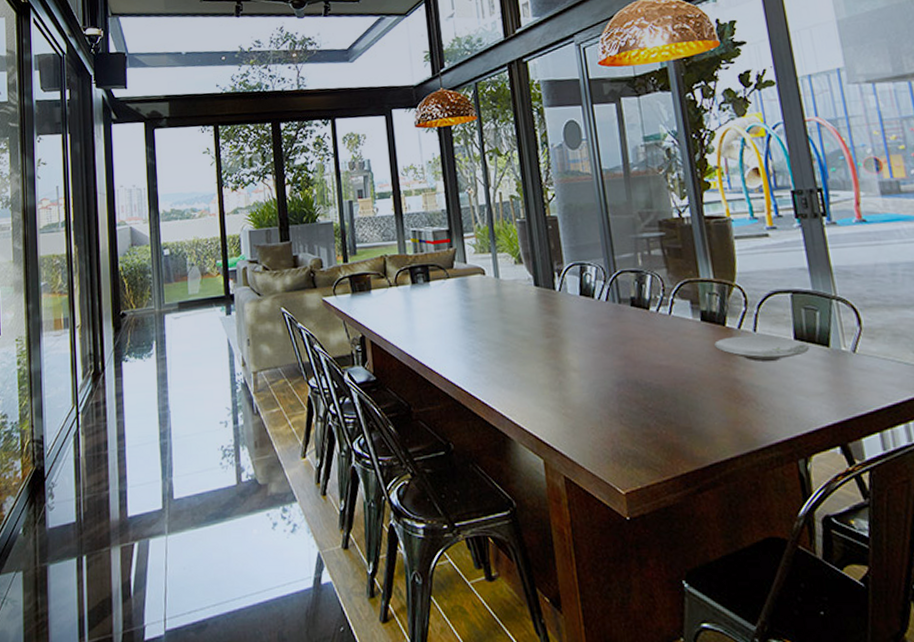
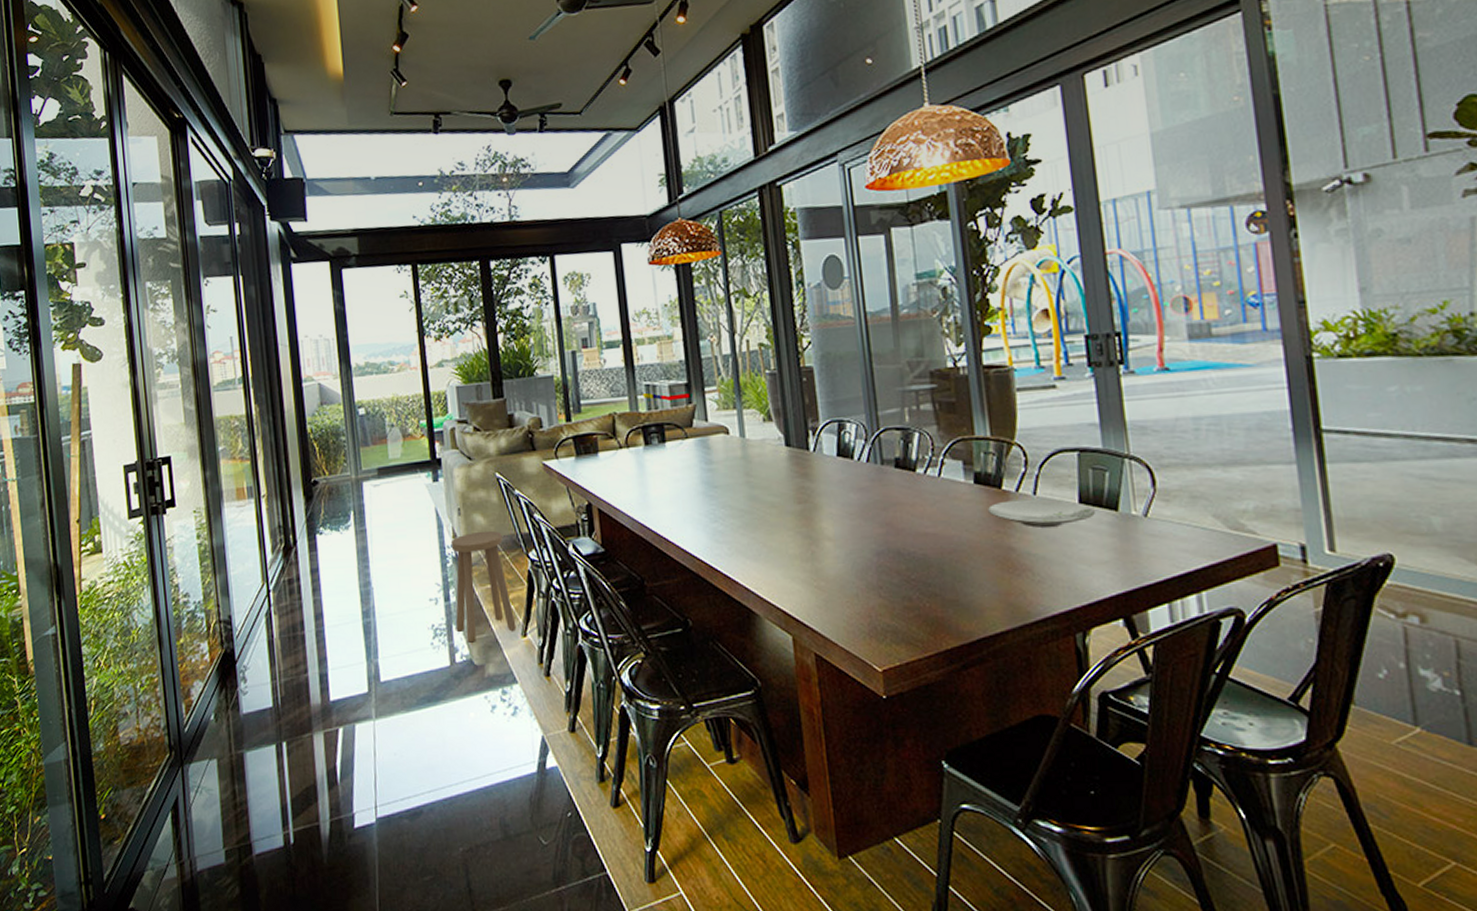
stool: none [240,359,297,463] -> present [450,530,517,643]

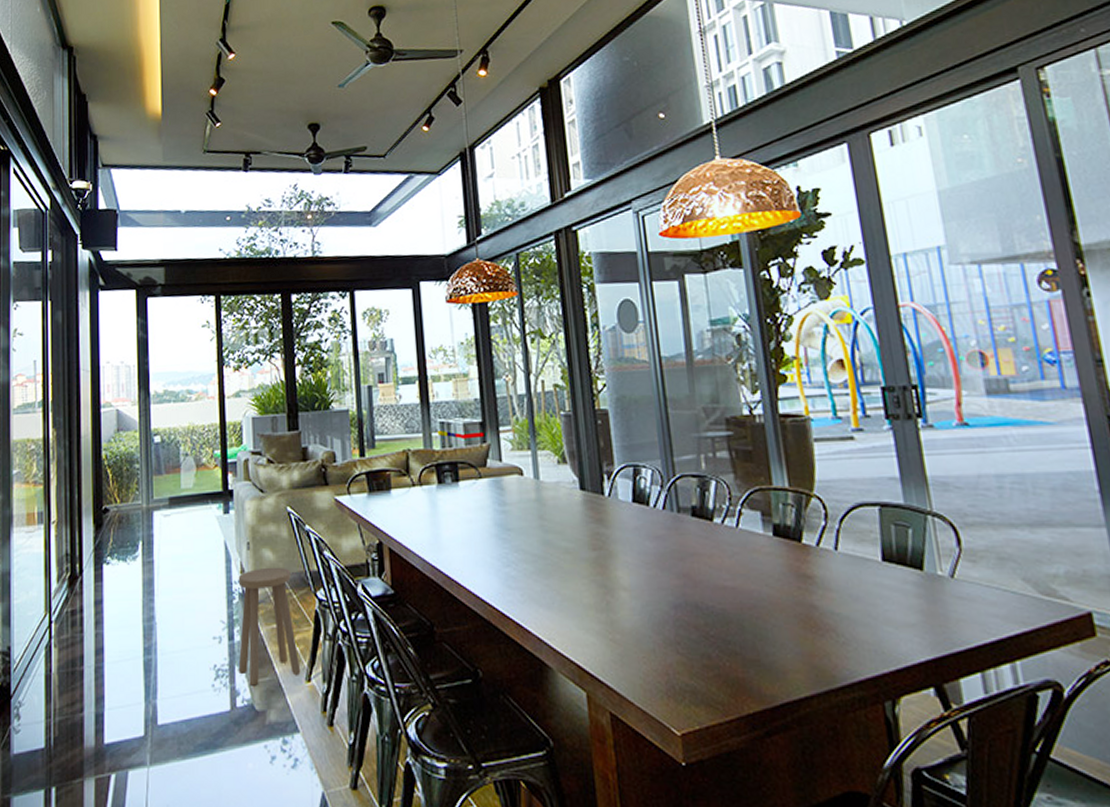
plate: present [988,498,1095,528] -> none [788,554,899,585]

